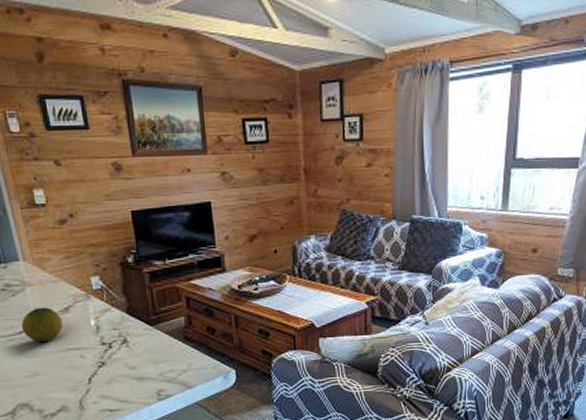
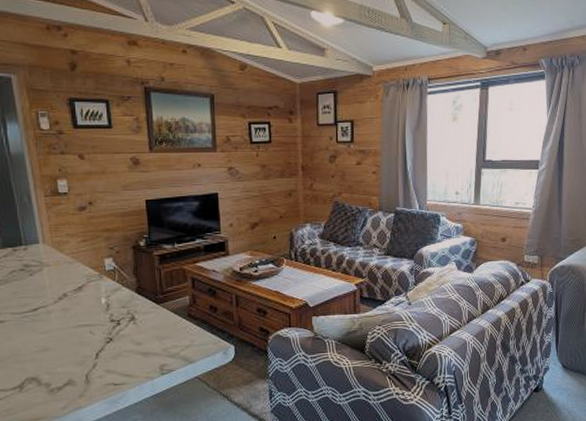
fruit: present [21,307,63,342] -> none [35,286,75,318]

